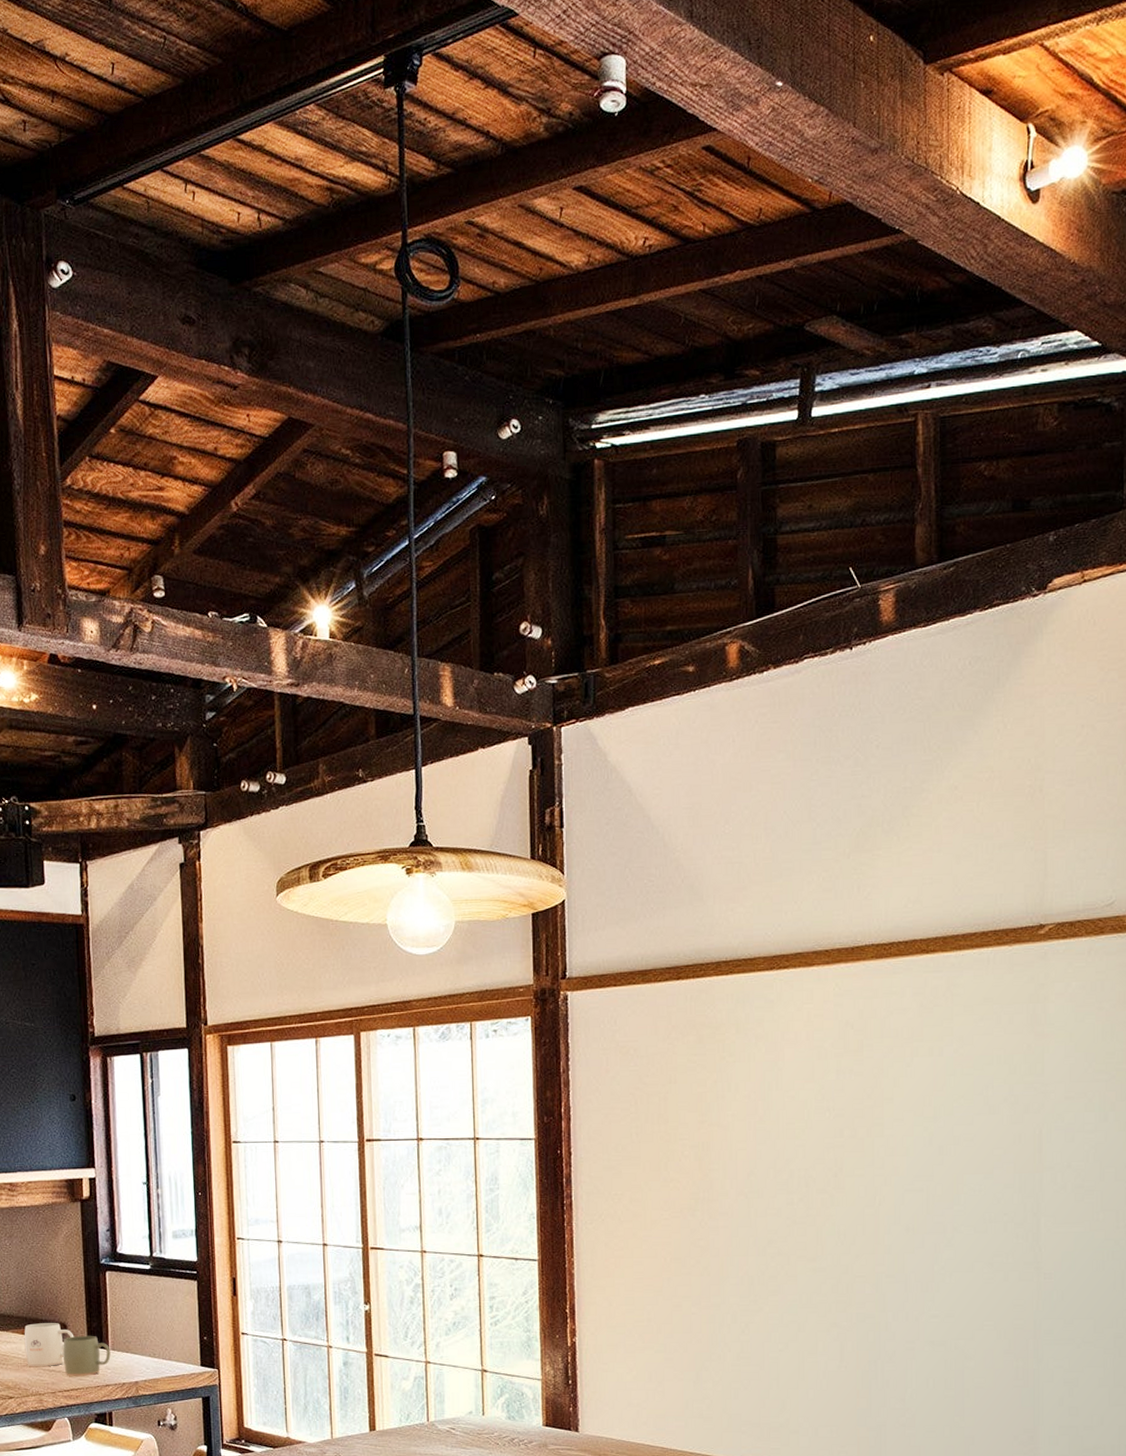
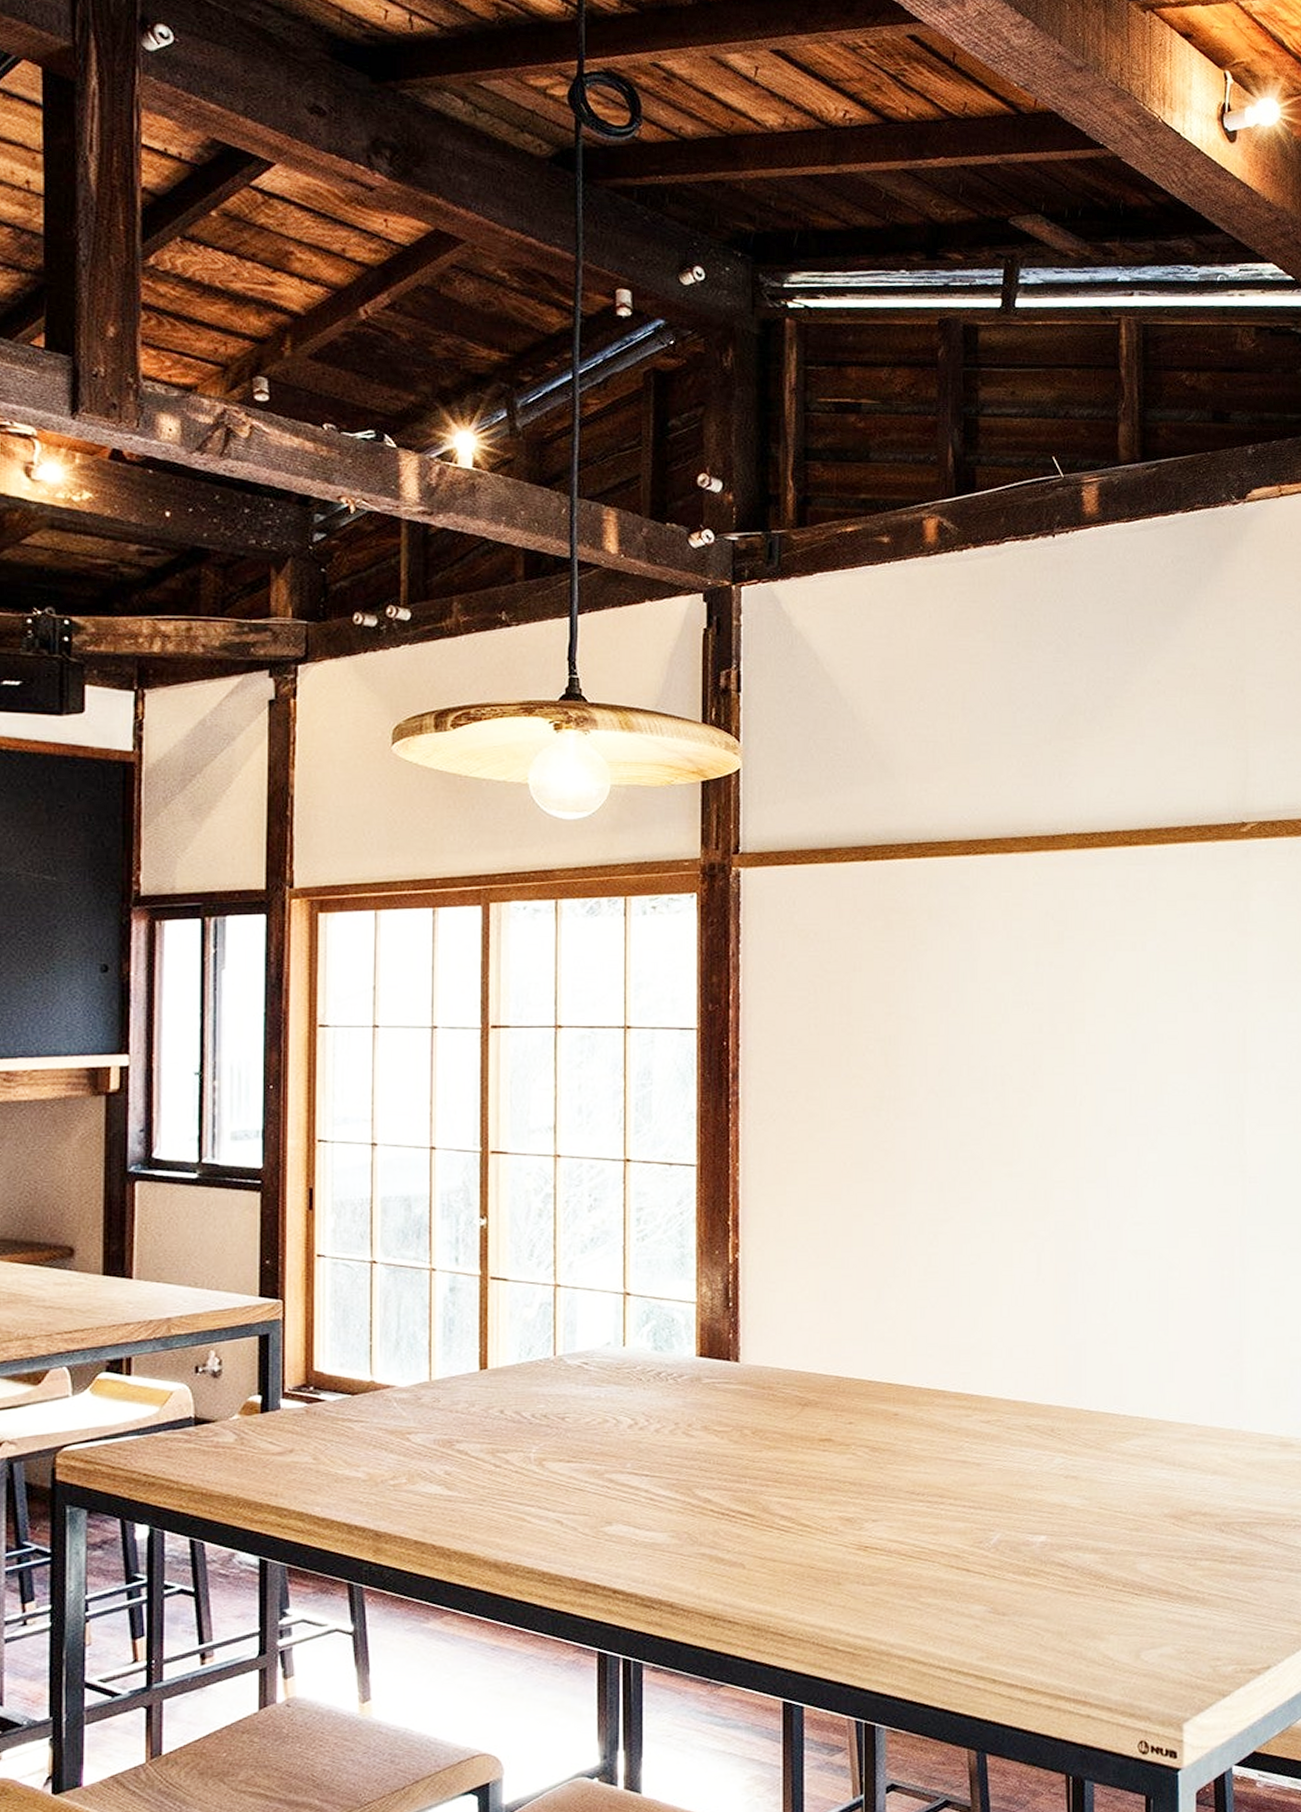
mug: present [24,1323,74,1367] -> none [11,1246,84,1304]
mug: present [62,1335,111,1376] -> none [65,1261,135,1314]

